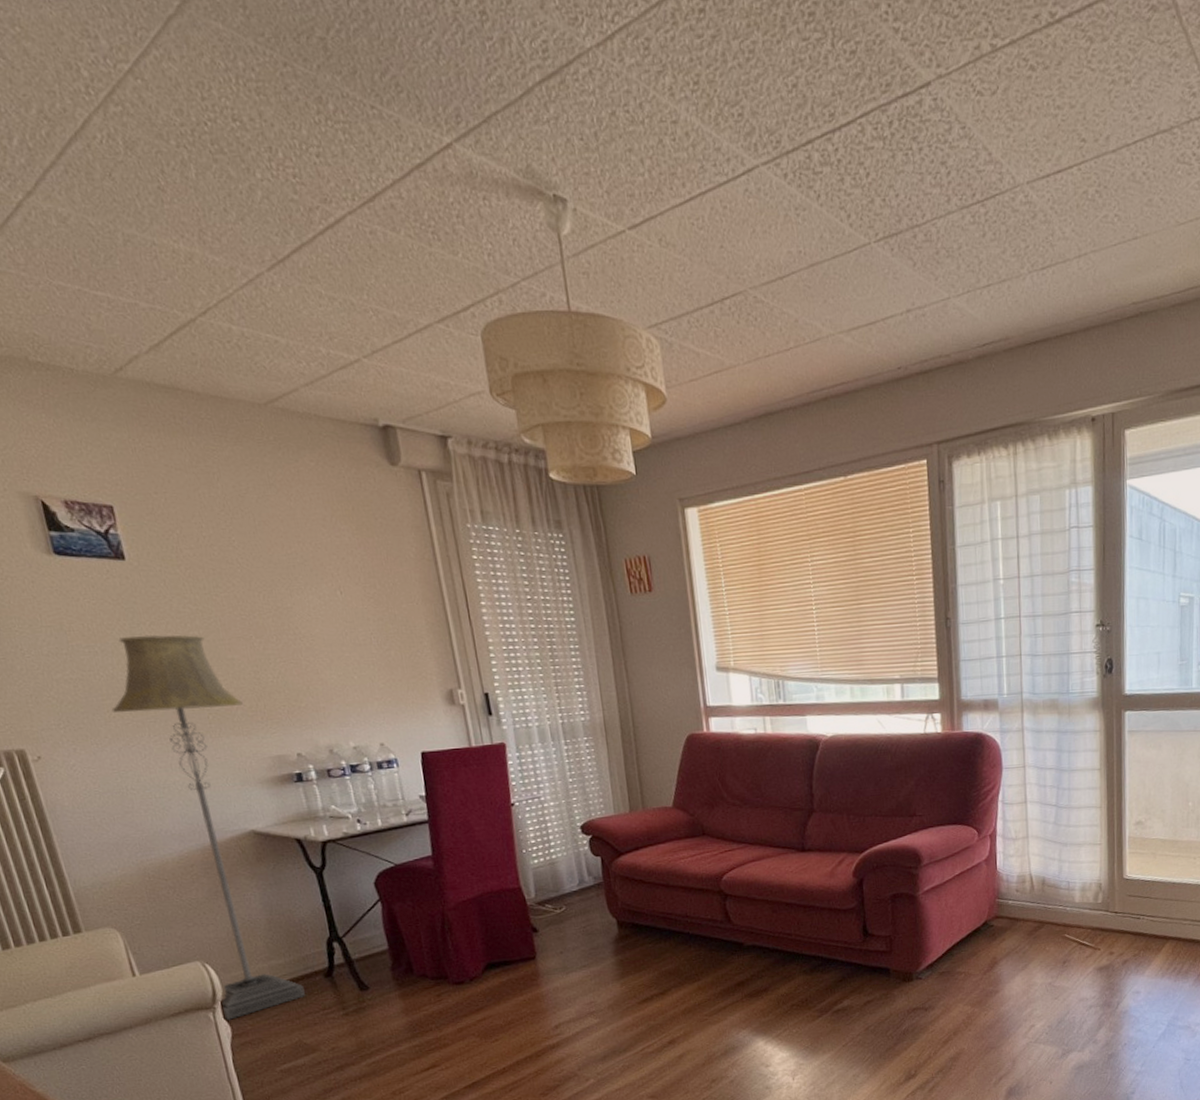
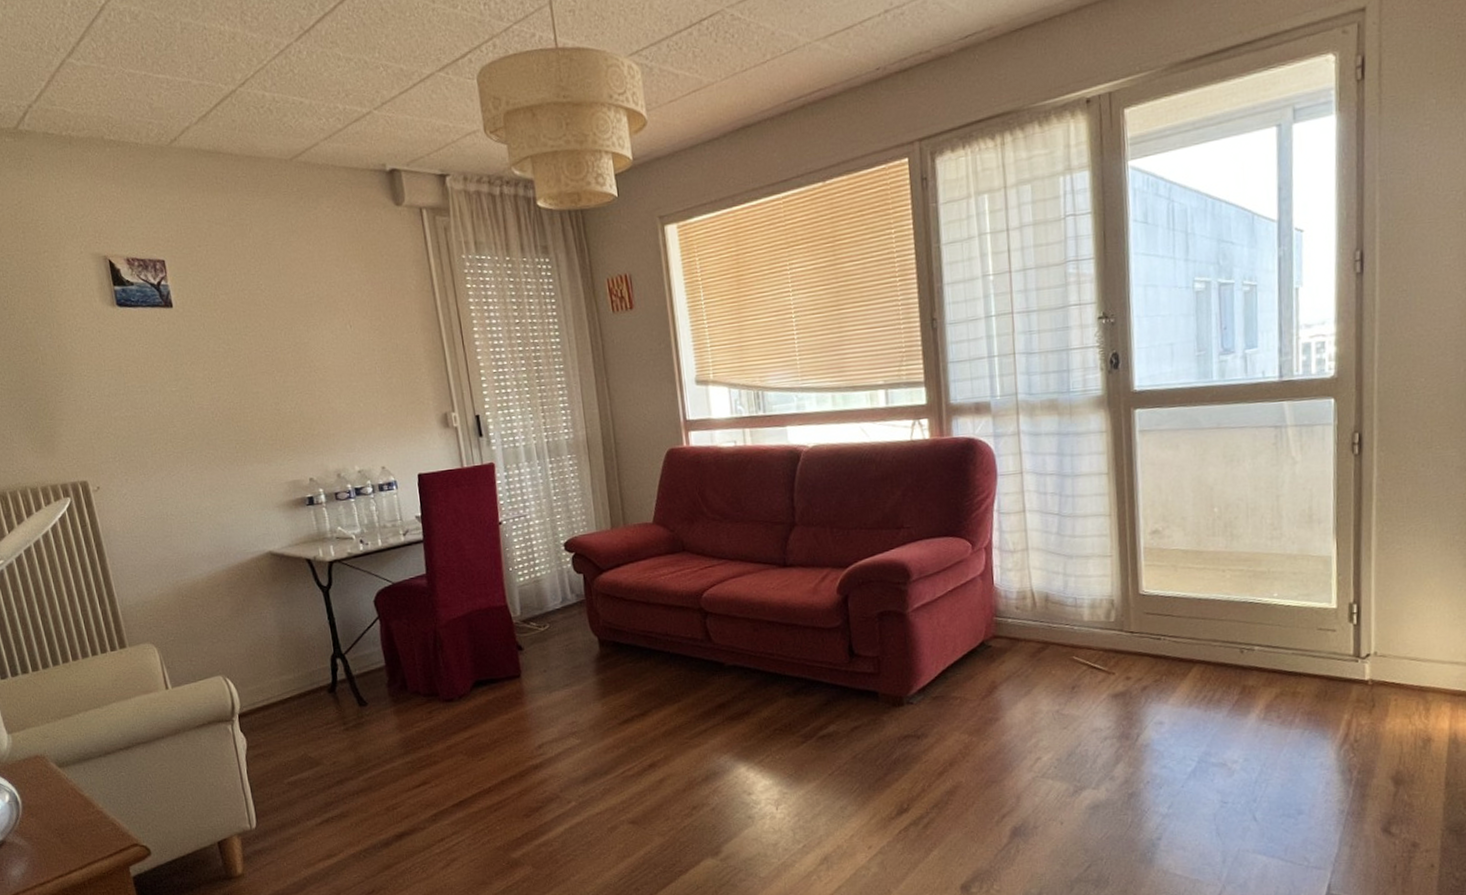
floor lamp: present [111,634,305,1020] -> none [157,372,311,733]

